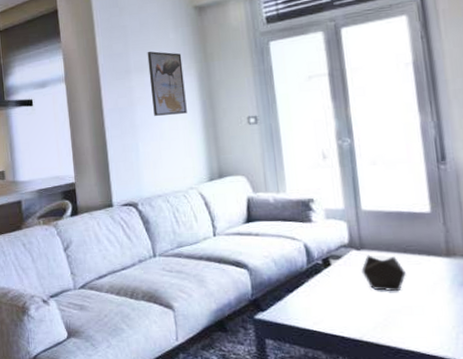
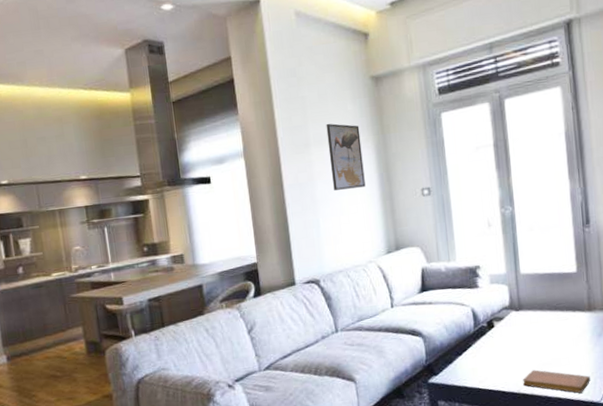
decorative tray: present [361,254,406,292] -> none [519,313,556,347]
notebook: none [366,316,451,348] -> present [523,369,590,393]

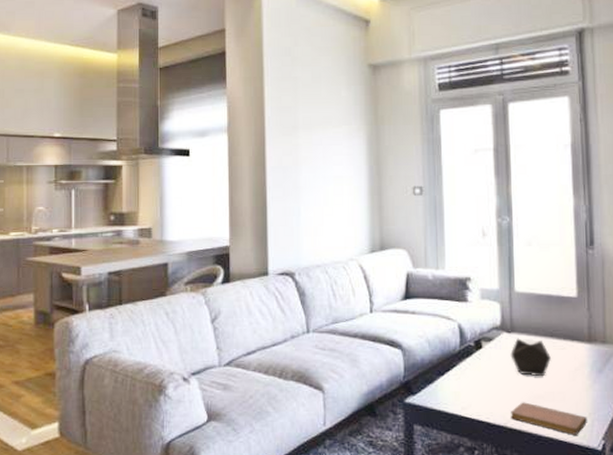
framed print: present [326,123,366,191] -> none [317,107,353,178]
decorative tray: none [519,313,556,347] -> present [510,338,551,377]

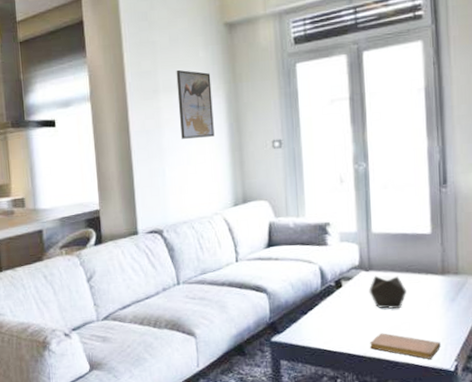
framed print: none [317,107,353,178] -> present [176,69,214,139]

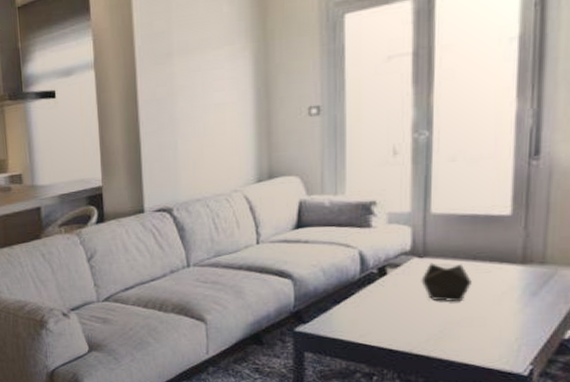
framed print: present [176,69,214,139] -> none [194,28,237,108]
notebook: present [370,333,441,359] -> none [418,328,512,361]

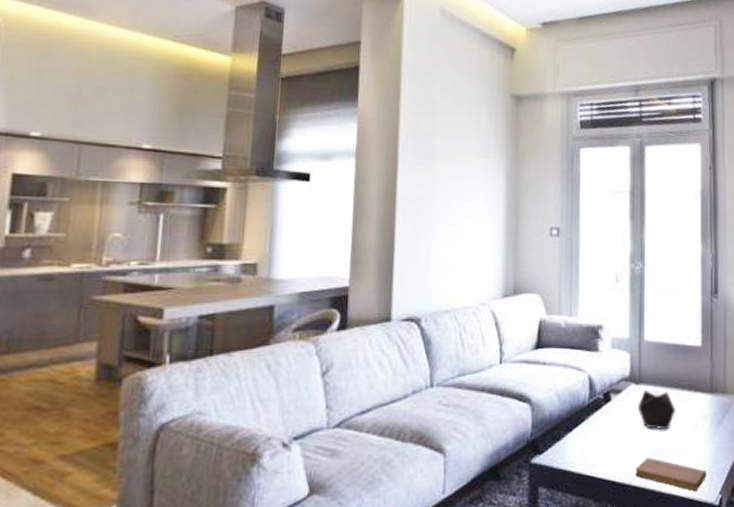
notebook: none [418,328,512,361] -> present [636,457,706,491]

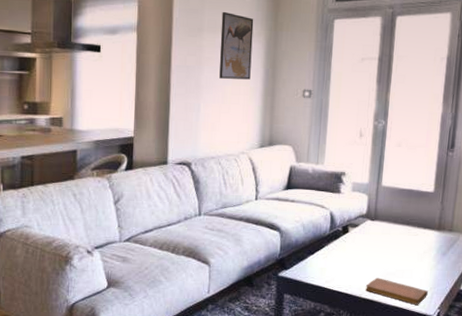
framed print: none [453,136,492,215] -> present [219,11,254,80]
decorative tray: present [637,389,675,430] -> none [371,225,405,258]

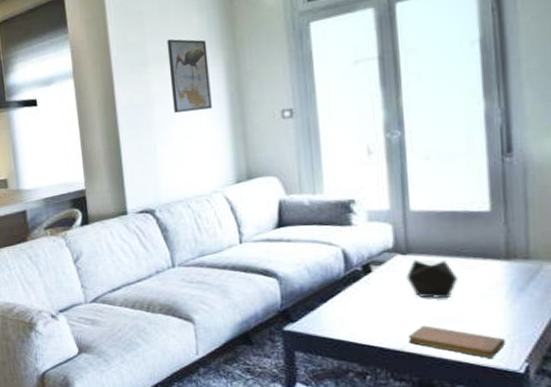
decorative tray: none [371,225,405,258] -> present [406,259,457,299]

